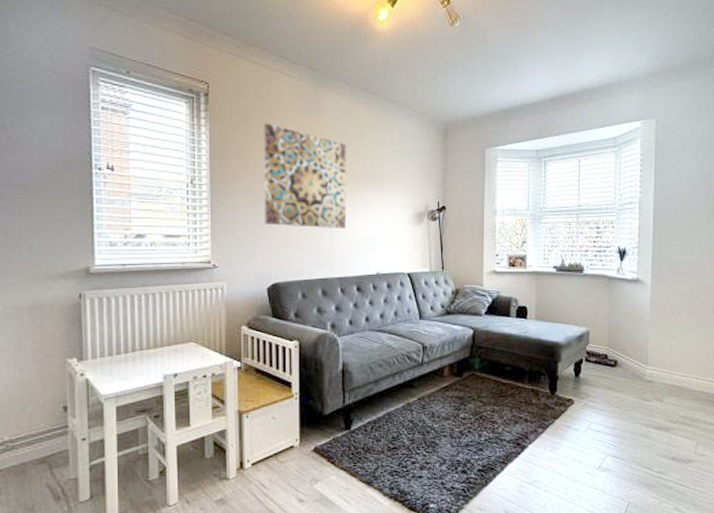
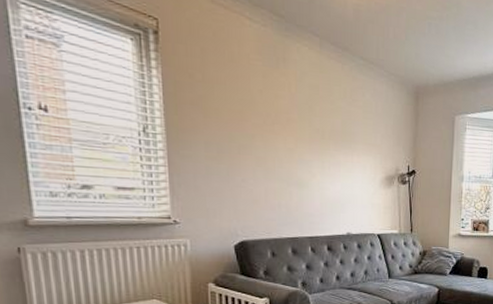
wall art: present [264,123,347,228] -> none [224,71,317,188]

